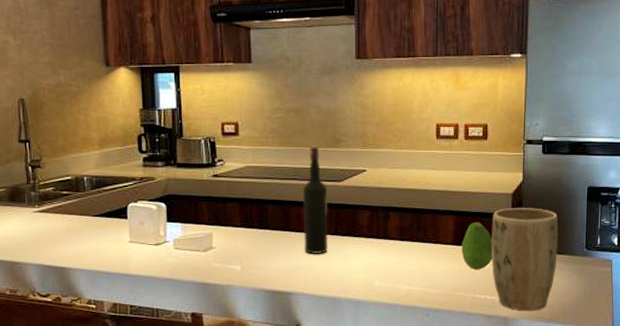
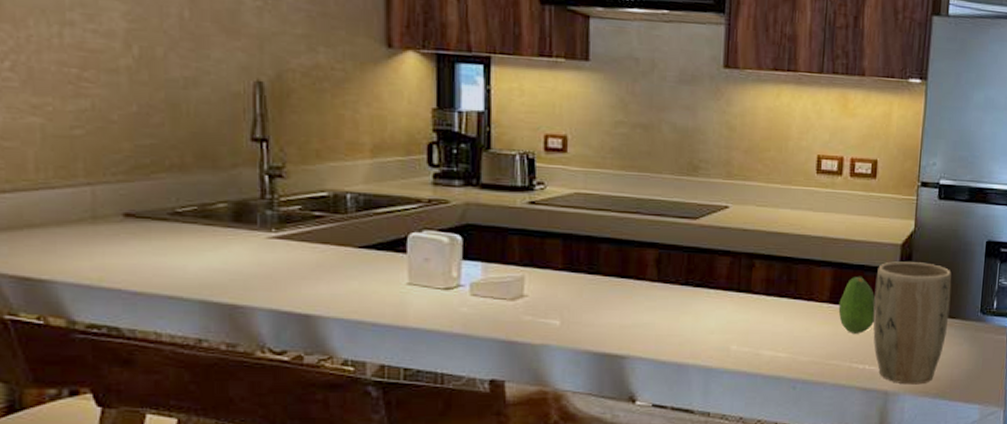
wine bottle: present [302,146,328,255] -> none [644,172,678,310]

